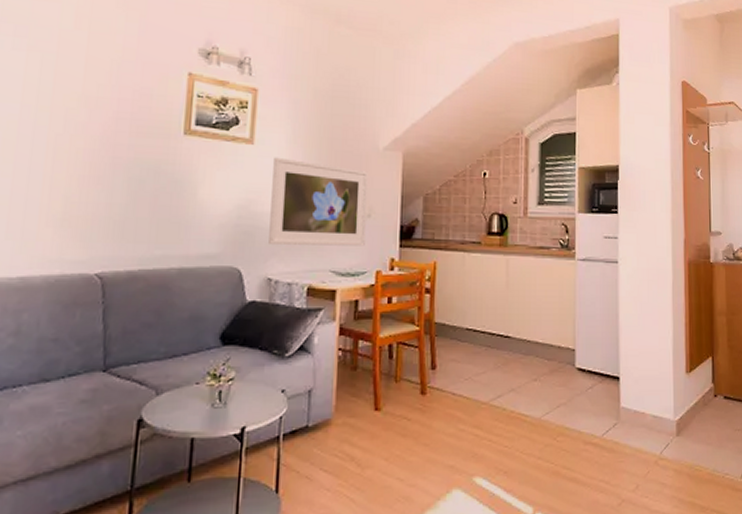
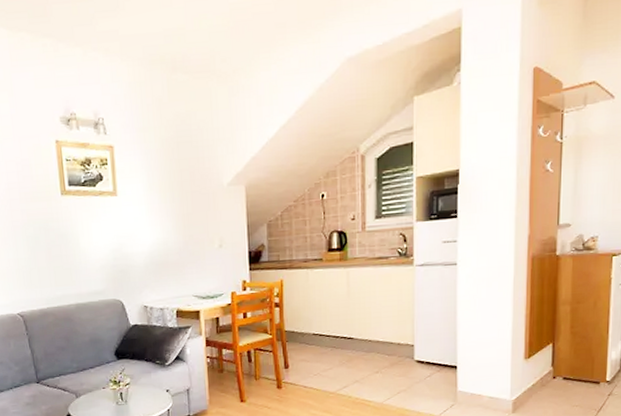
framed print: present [269,157,368,246] -> none [135,204,220,278]

